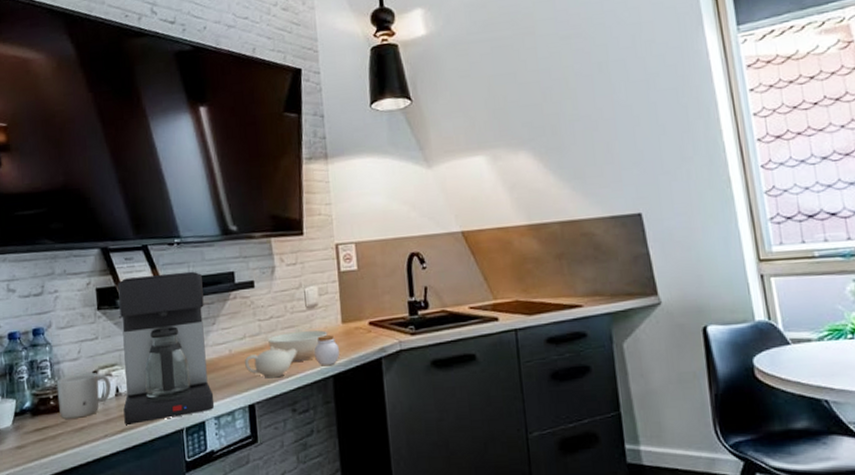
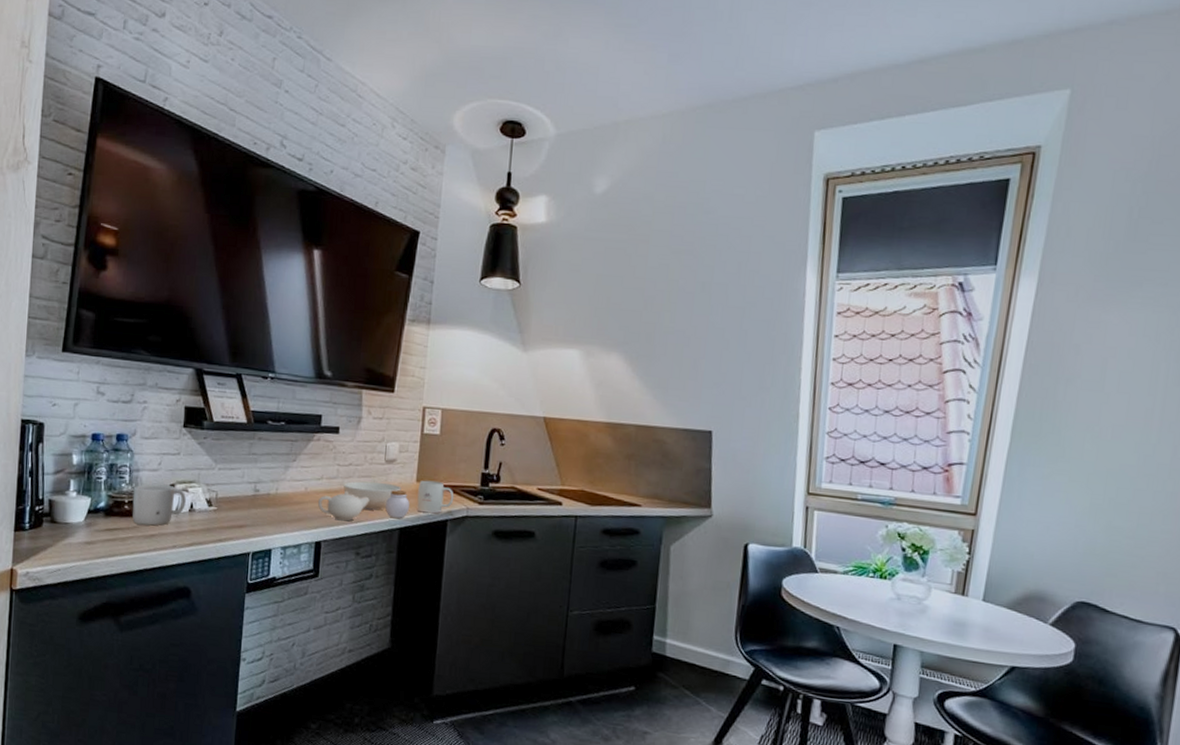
coffee maker: present [118,271,215,426] -> none [194,402,290,541]
mug: none [345,318,384,355] -> present [416,480,454,514]

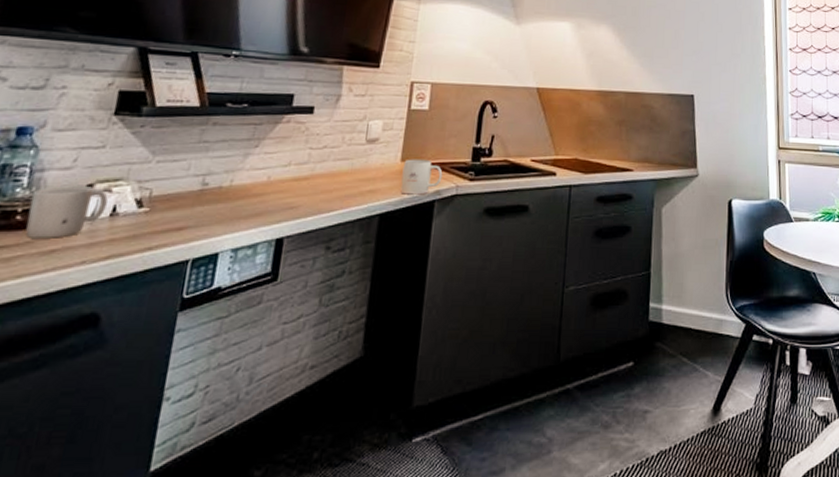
teapot: present [318,491,370,522] -> none [282,177,346,212]
bowl: present [343,481,402,510] -> none [314,165,384,196]
jar: present [384,490,411,519] -> none [363,172,394,204]

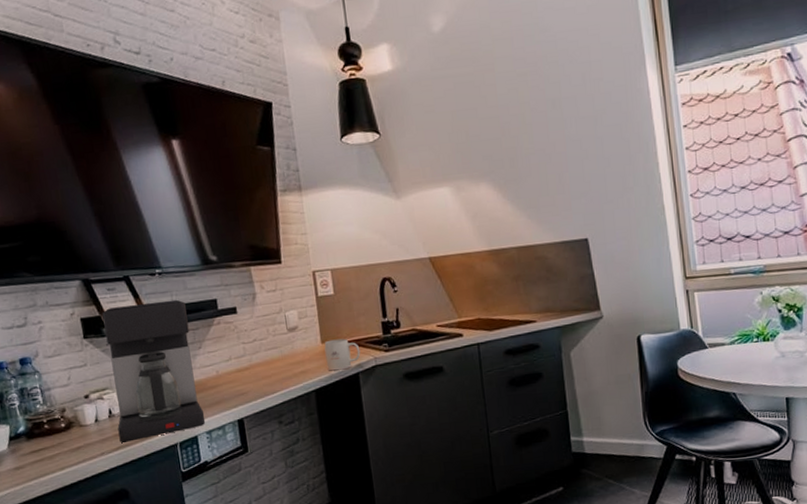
mug: present [25,186,108,238] -> none [48,397,104,441]
coffee maker: none [113,84,256,252] -> present [102,299,206,444]

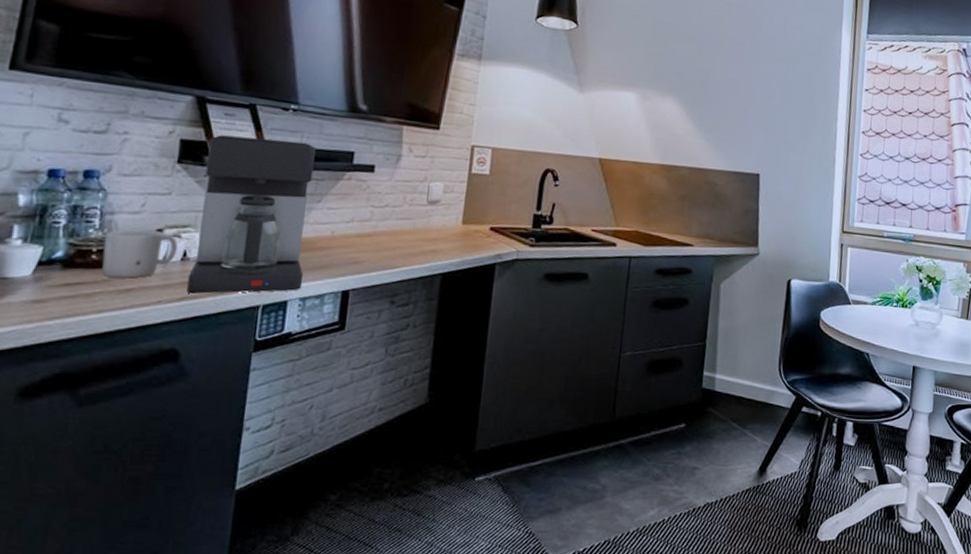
mug: none [48,397,104,441] -> present [101,229,178,278]
mug: present [324,338,361,371] -> none [461,222,504,257]

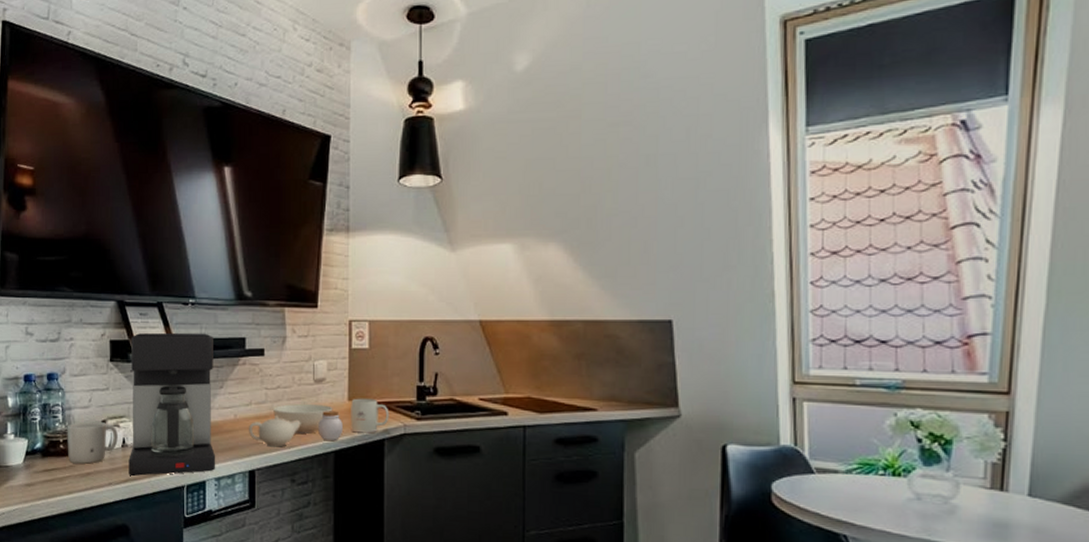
teapot: none [347,235,408,268] -> present [249,416,301,447]
bowl: none [377,224,445,255] -> present [272,404,333,434]
jar: none [425,233,455,264] -> present [317,411,344,441]
mug: none [461,222,504,257] -> present [351,398,389,433]

